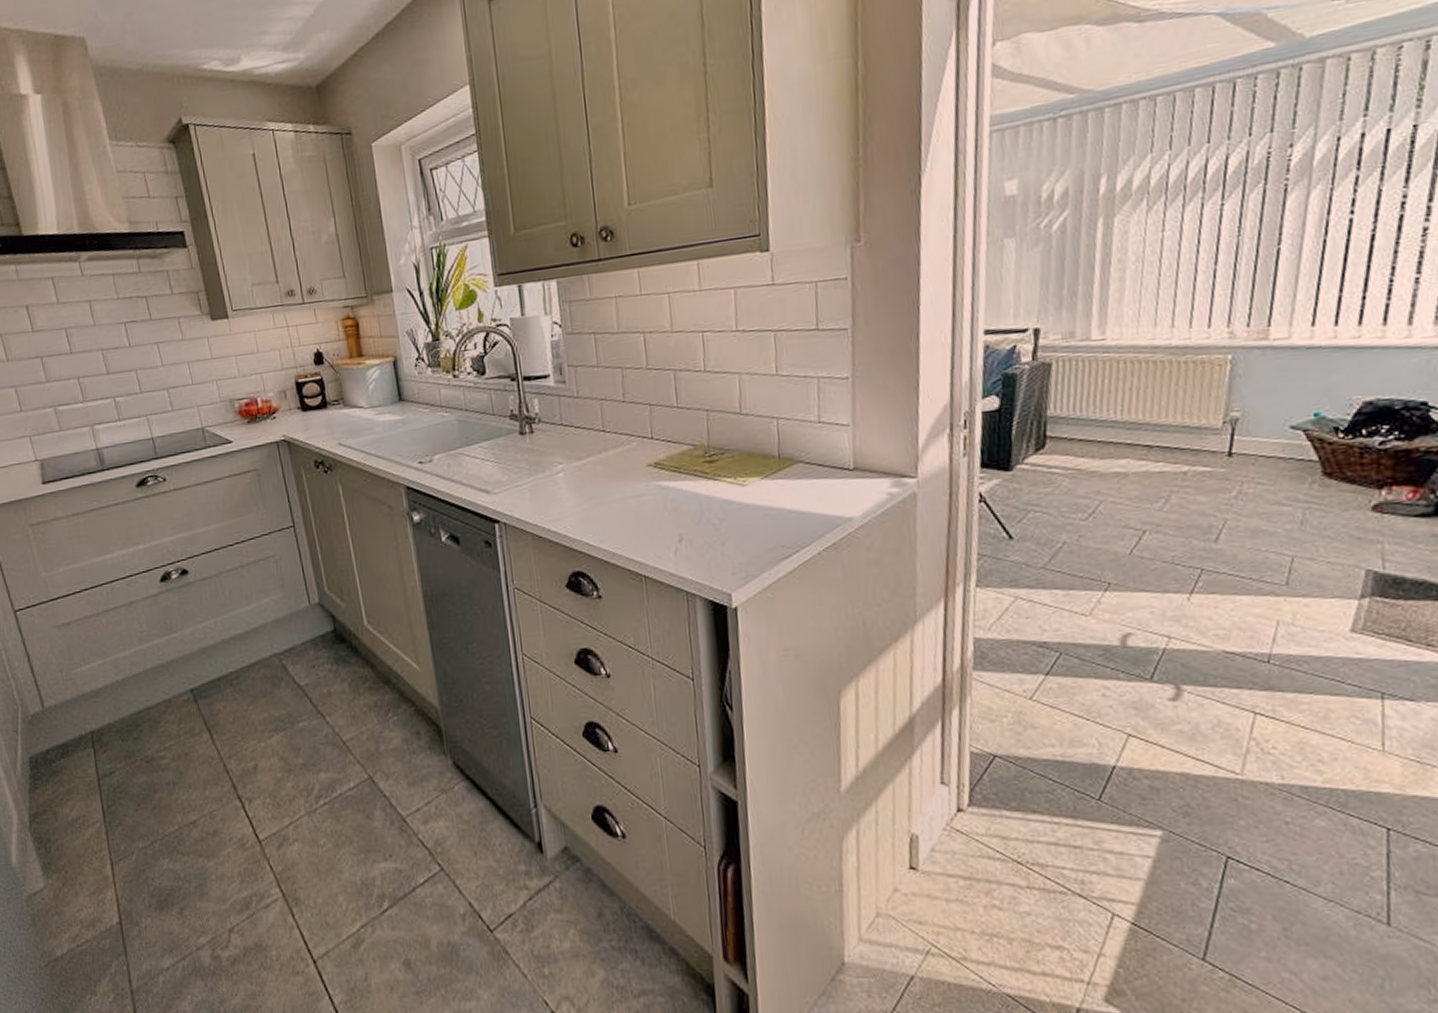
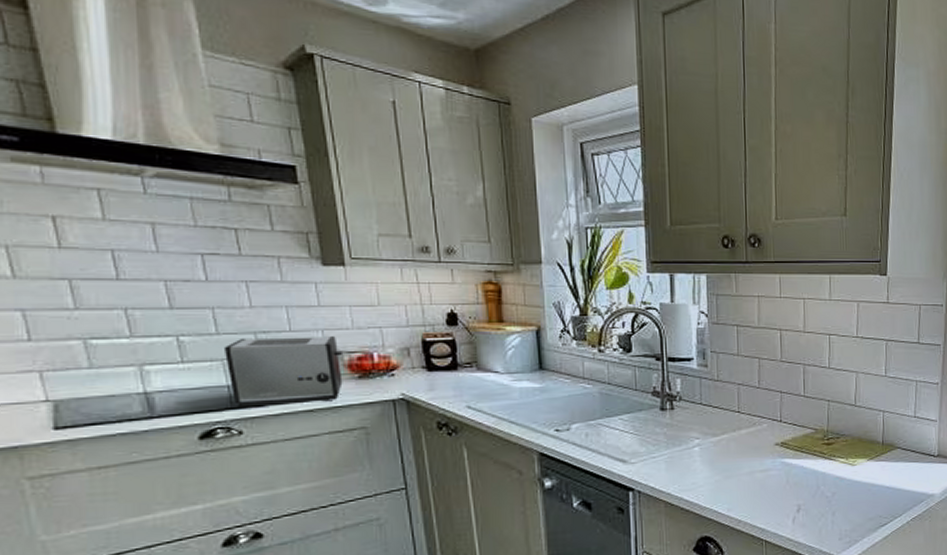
toaster: none [147,385,236,457] -> present [225,336,344,408]

